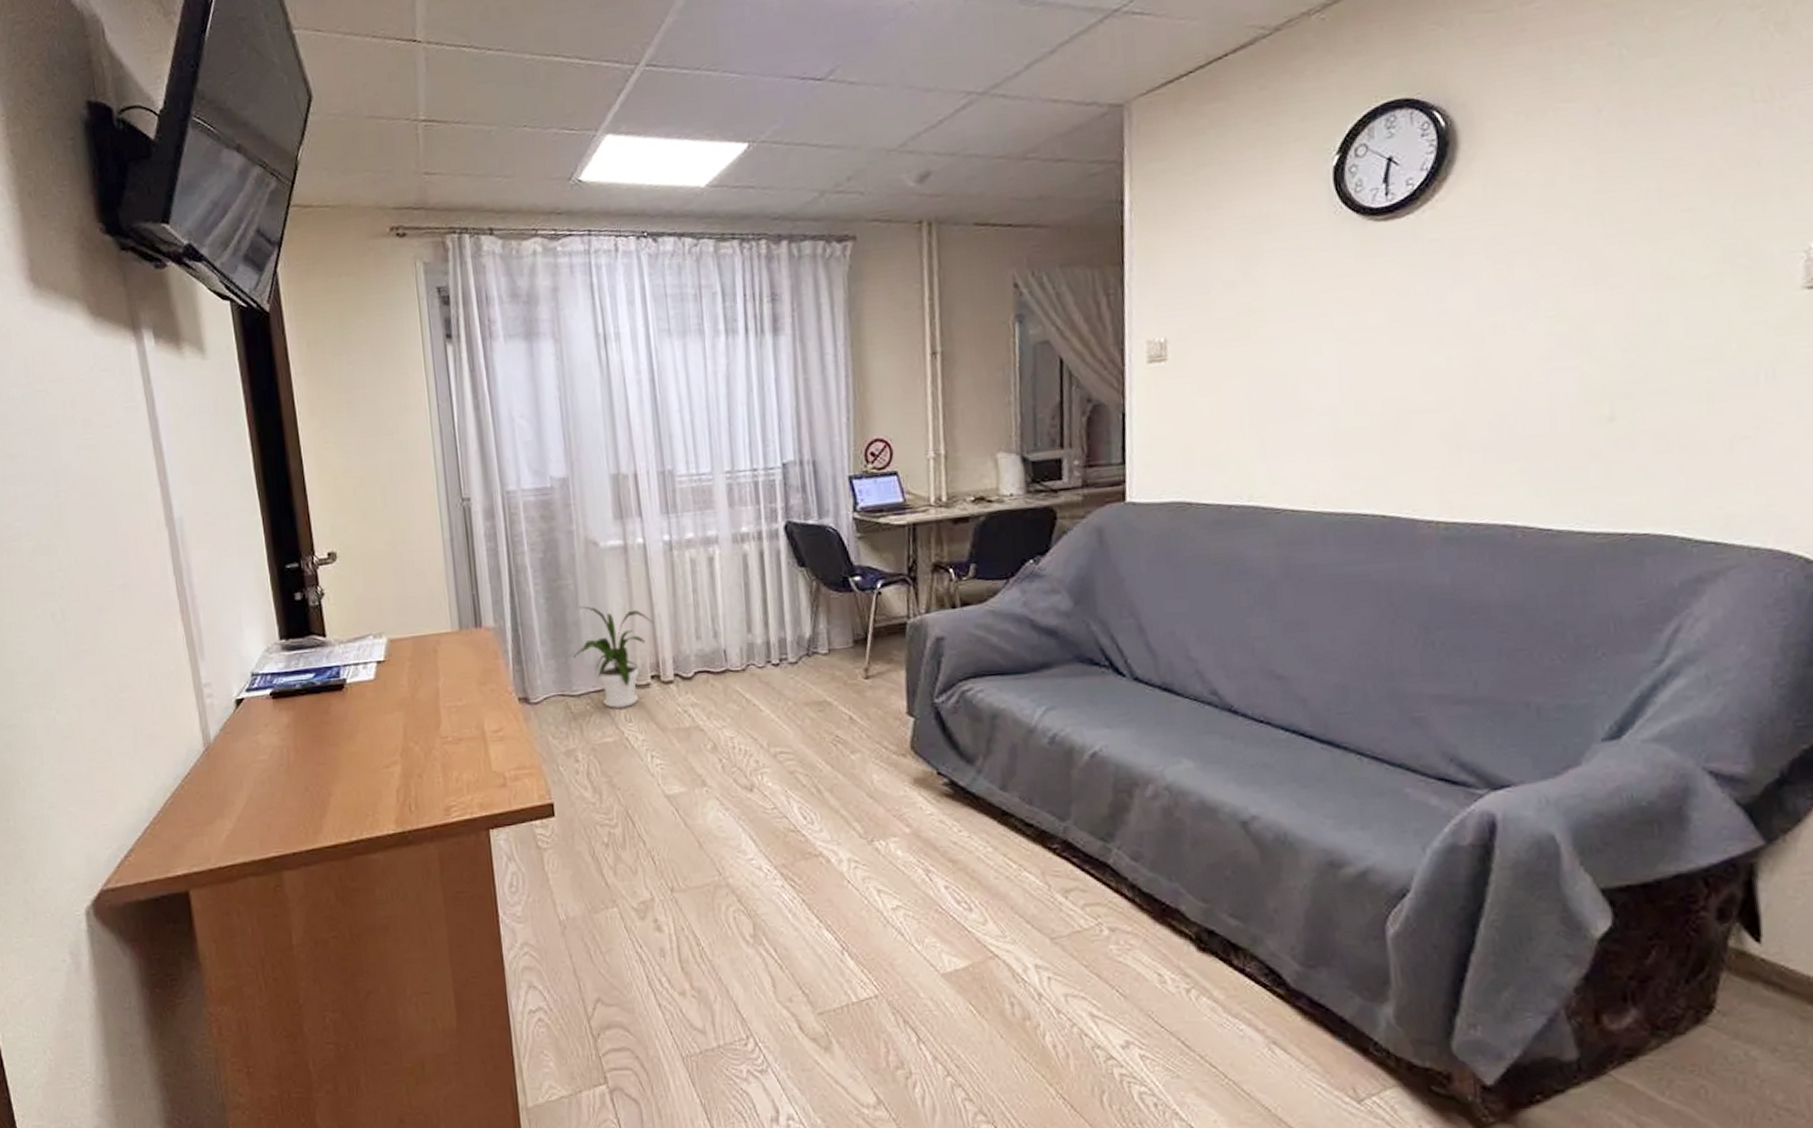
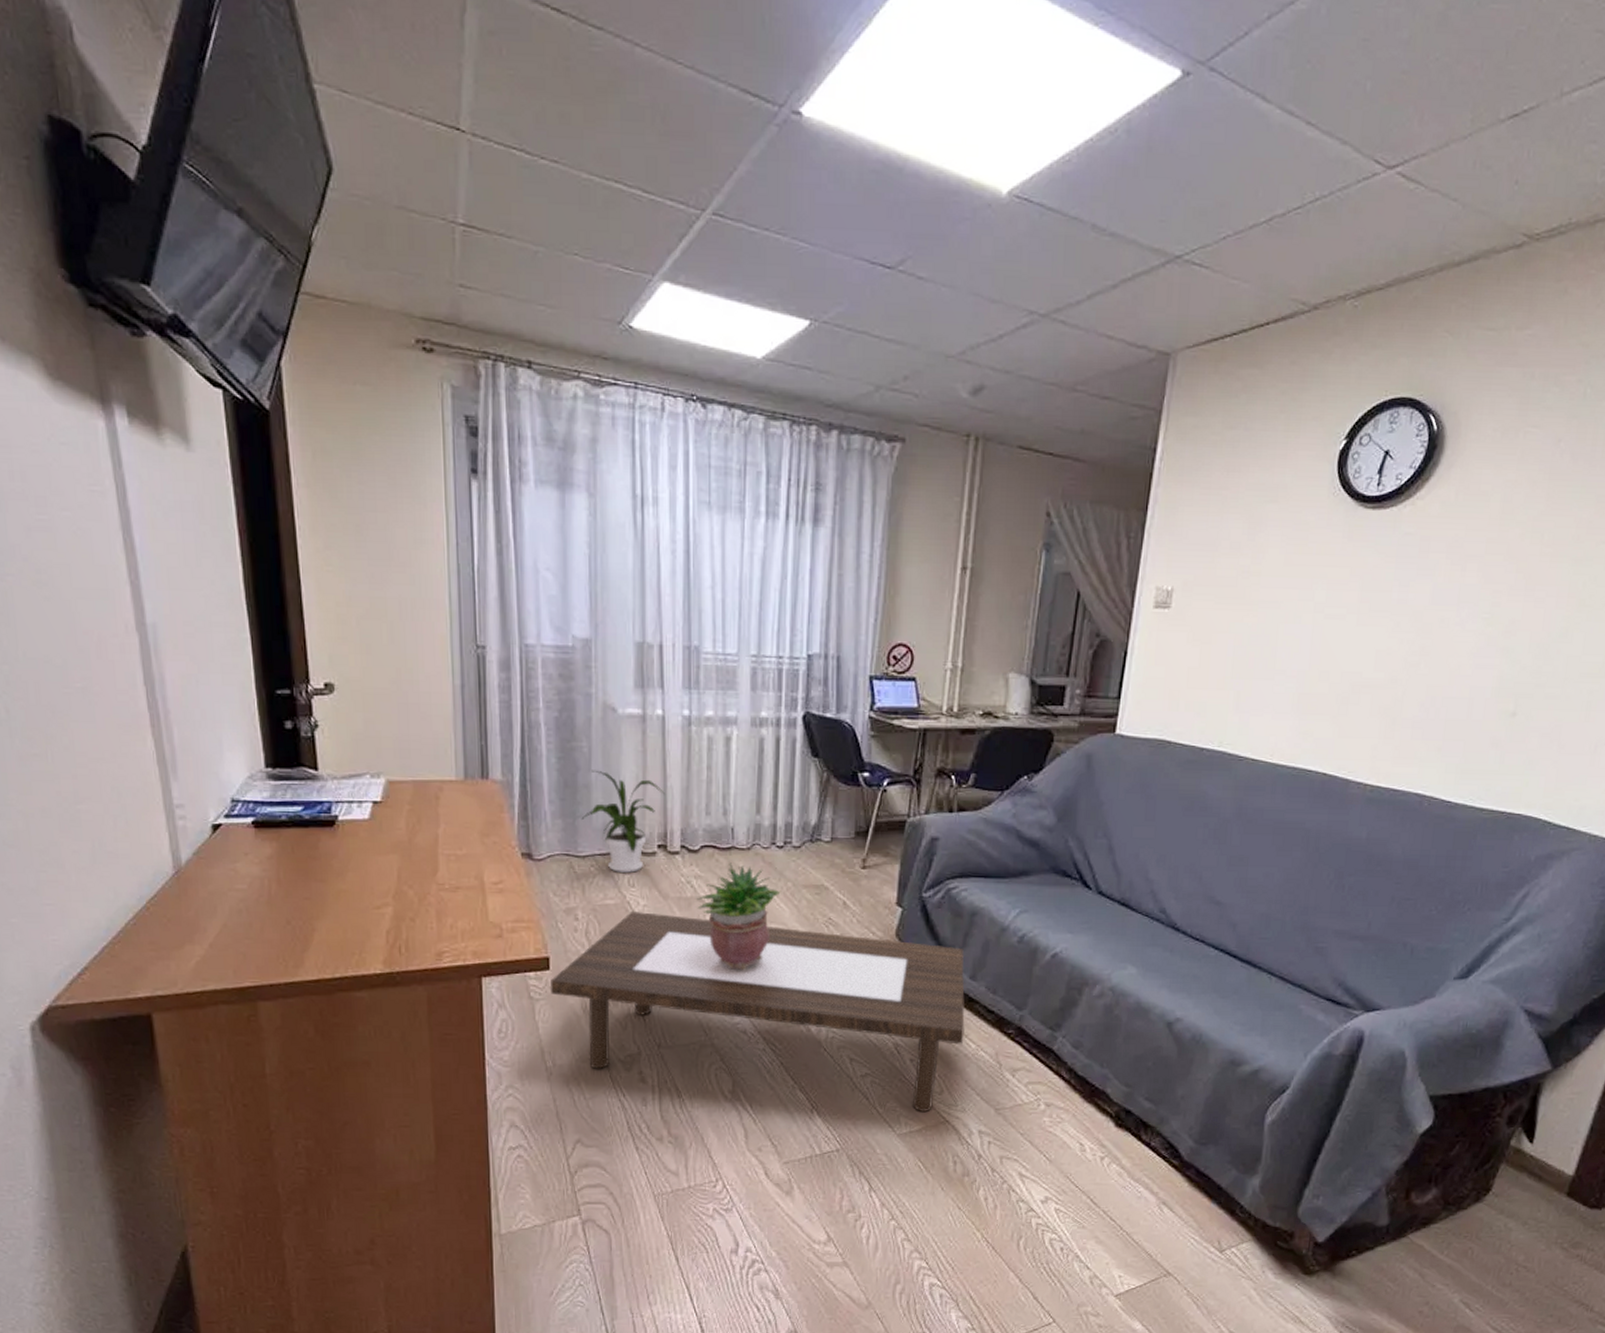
coffee table: none [557,746,1003,946] -> present [551,910,965,1111]
potted plant: none [696,686,782,803] -> present [697,862,781,972]

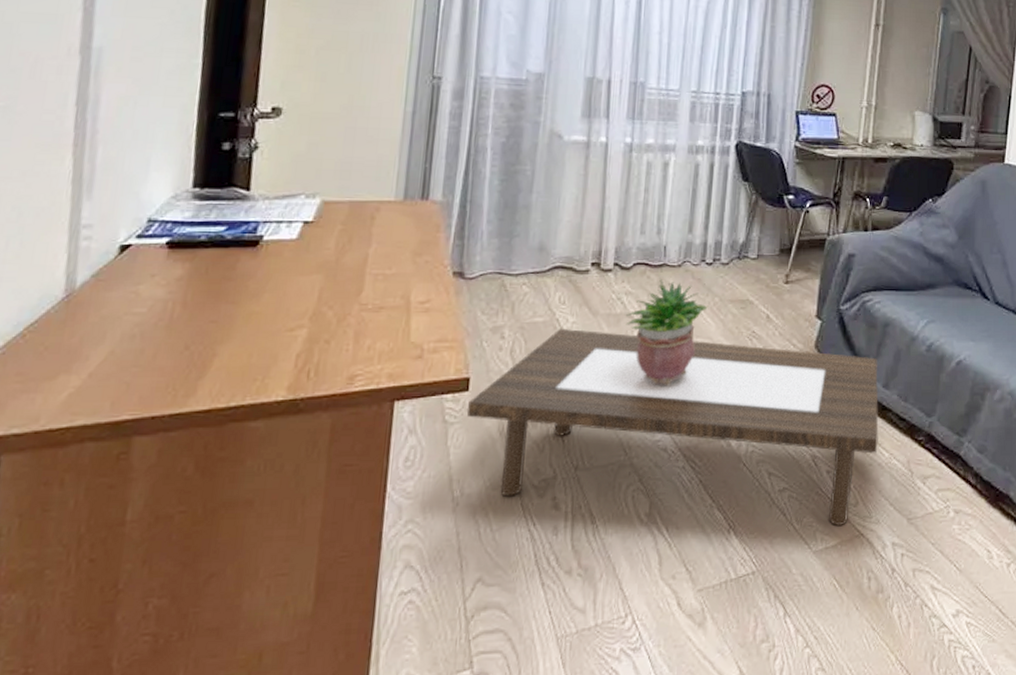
house plant: present [581,770,665,873] -> none [518,191,602,290]

